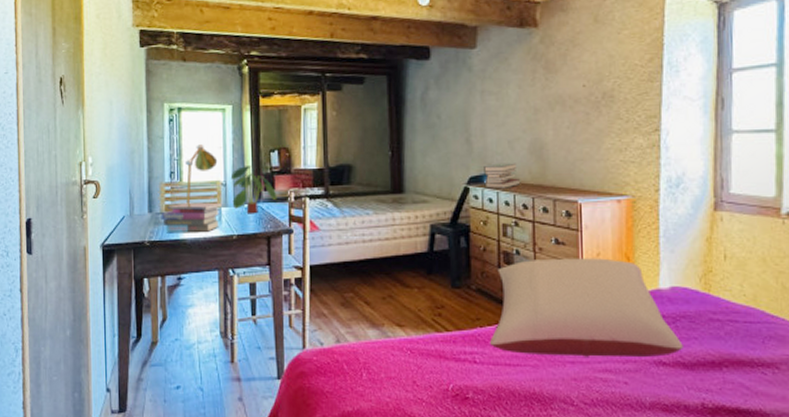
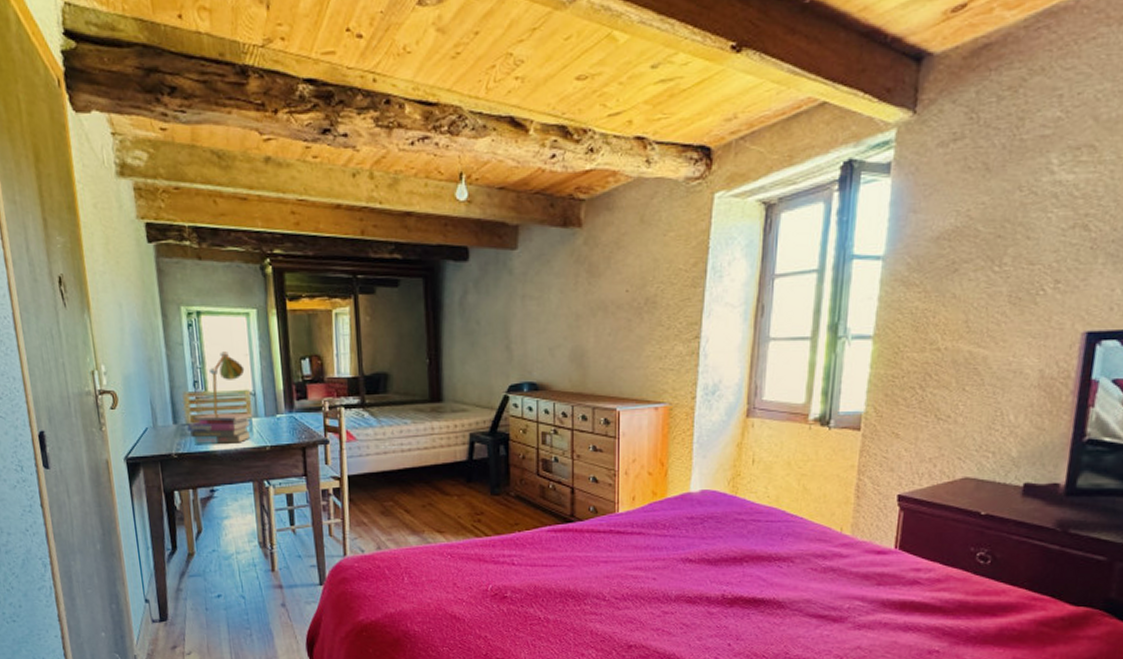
plant: present [230,164,277,214] -> none [259,373,311,425]
books: present [484,162,520,189] -> none [524,370,559,397]
pillow: present [490,258,683,358] -> none [528,464,709,556]

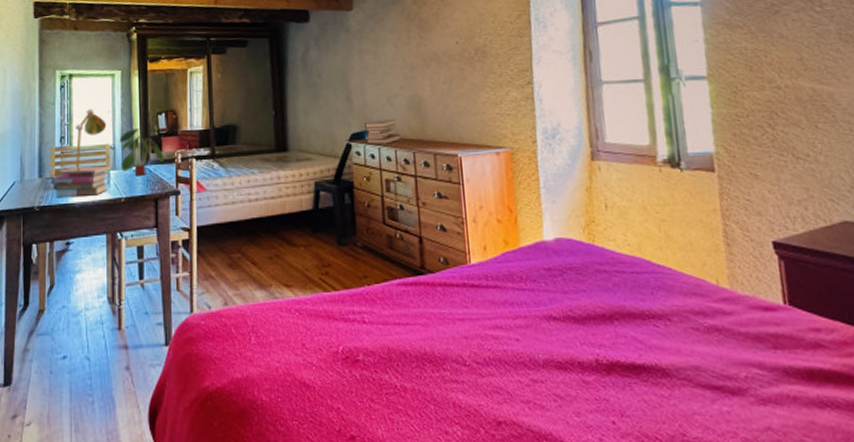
plant: none [259,373,311,425] -> present [119,127,165,177]
books: none [524,370,559,397] -> present [365,118,400,145]

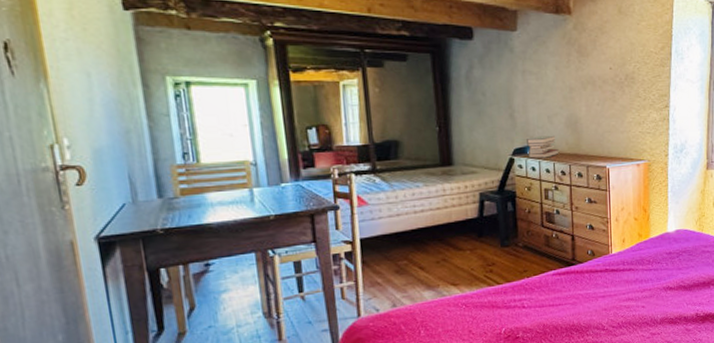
books: present [51,166,111,197] -> none [175,184,255,218]
desk lamp: present [75,109,107,168] -> none [201,122,244,186]
plant: present [119,127,165,177] -> none [261,142,319,194]

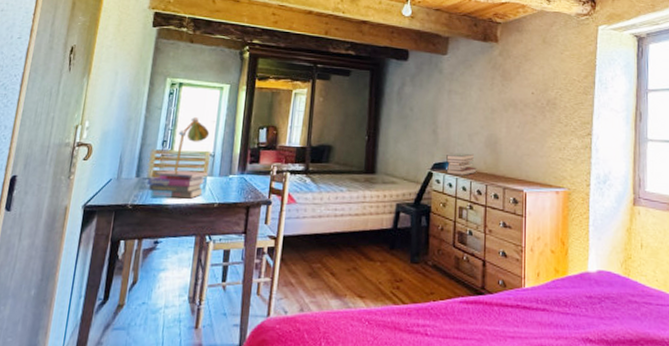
books: none [175,184,255,218] -> present [147,170,209,199]
desk lamp: none [201,122,244,186] -> present [174,117,210,171]

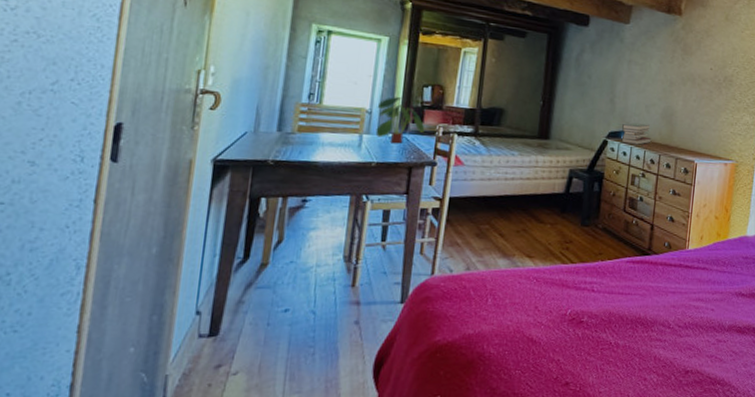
books: present [147,170,209,199] -> none [291,125,365,157]
desk lamp: present [174,117,210,171] -> none [324,70,366,127]
plant: none [218,139,261,185] -> present [375,96,425,144]

